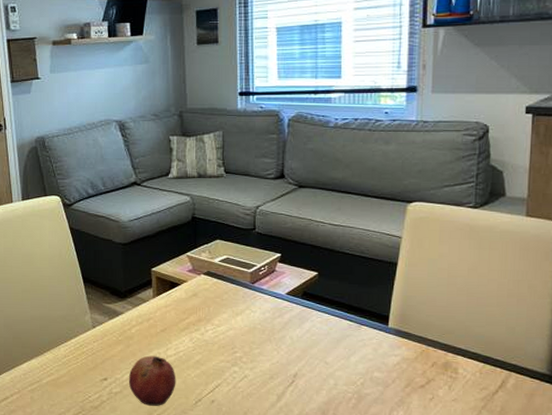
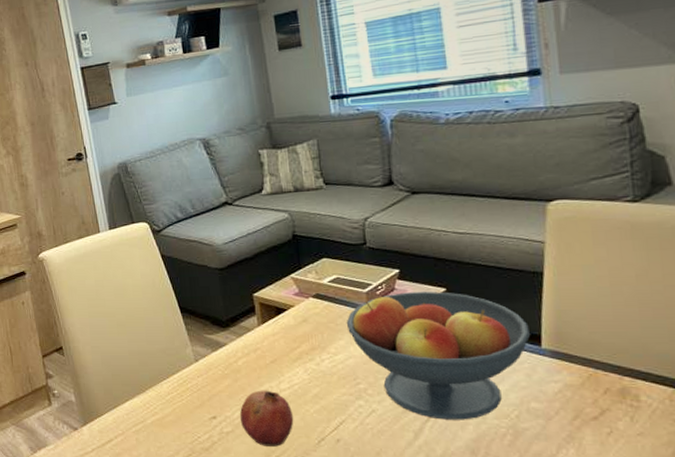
fruit bowl: none [230,274,380,386] -> present [346,292,530,420]

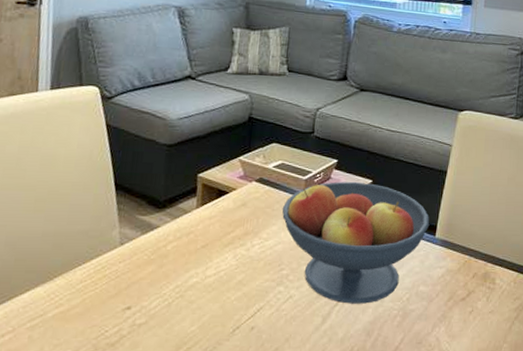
fruit: present [239,390,294,447] -> none [156,277,214,338]

